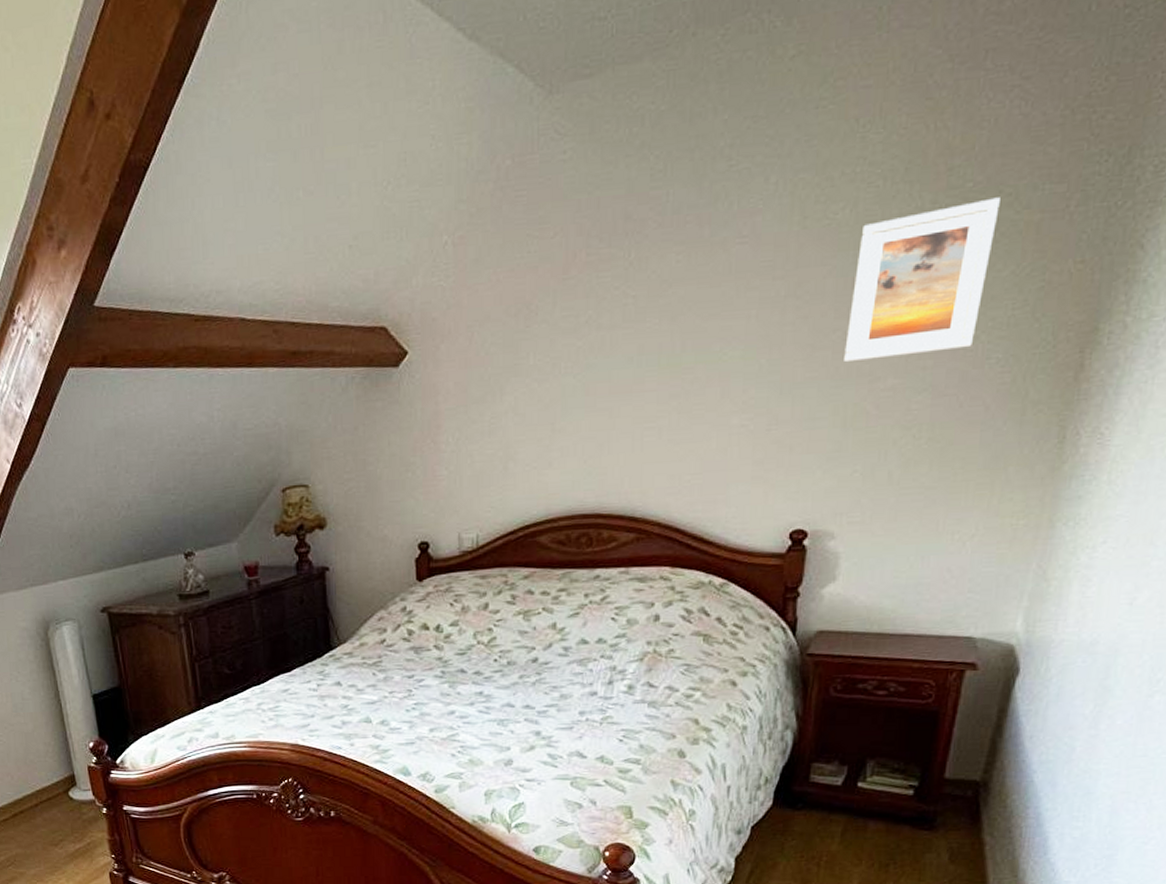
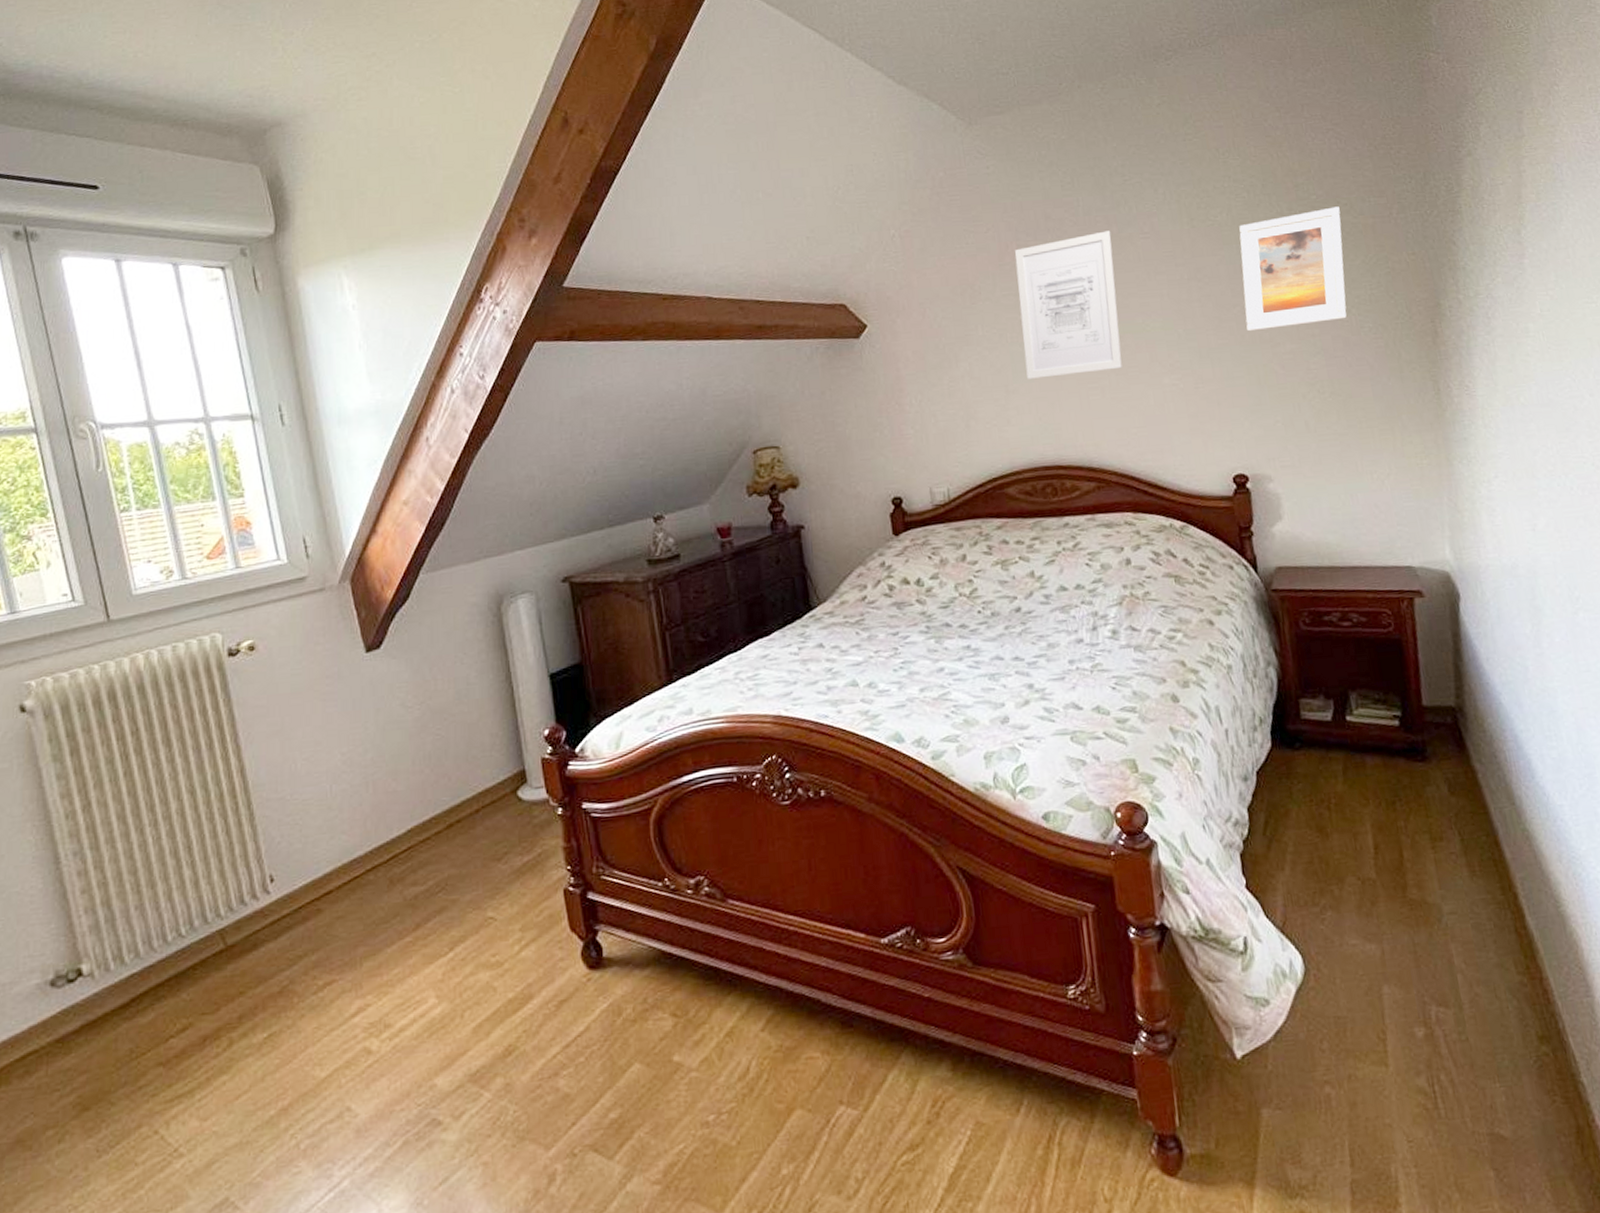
wall art: none [577,234,701,417] -> present [1014,230,1122,379]

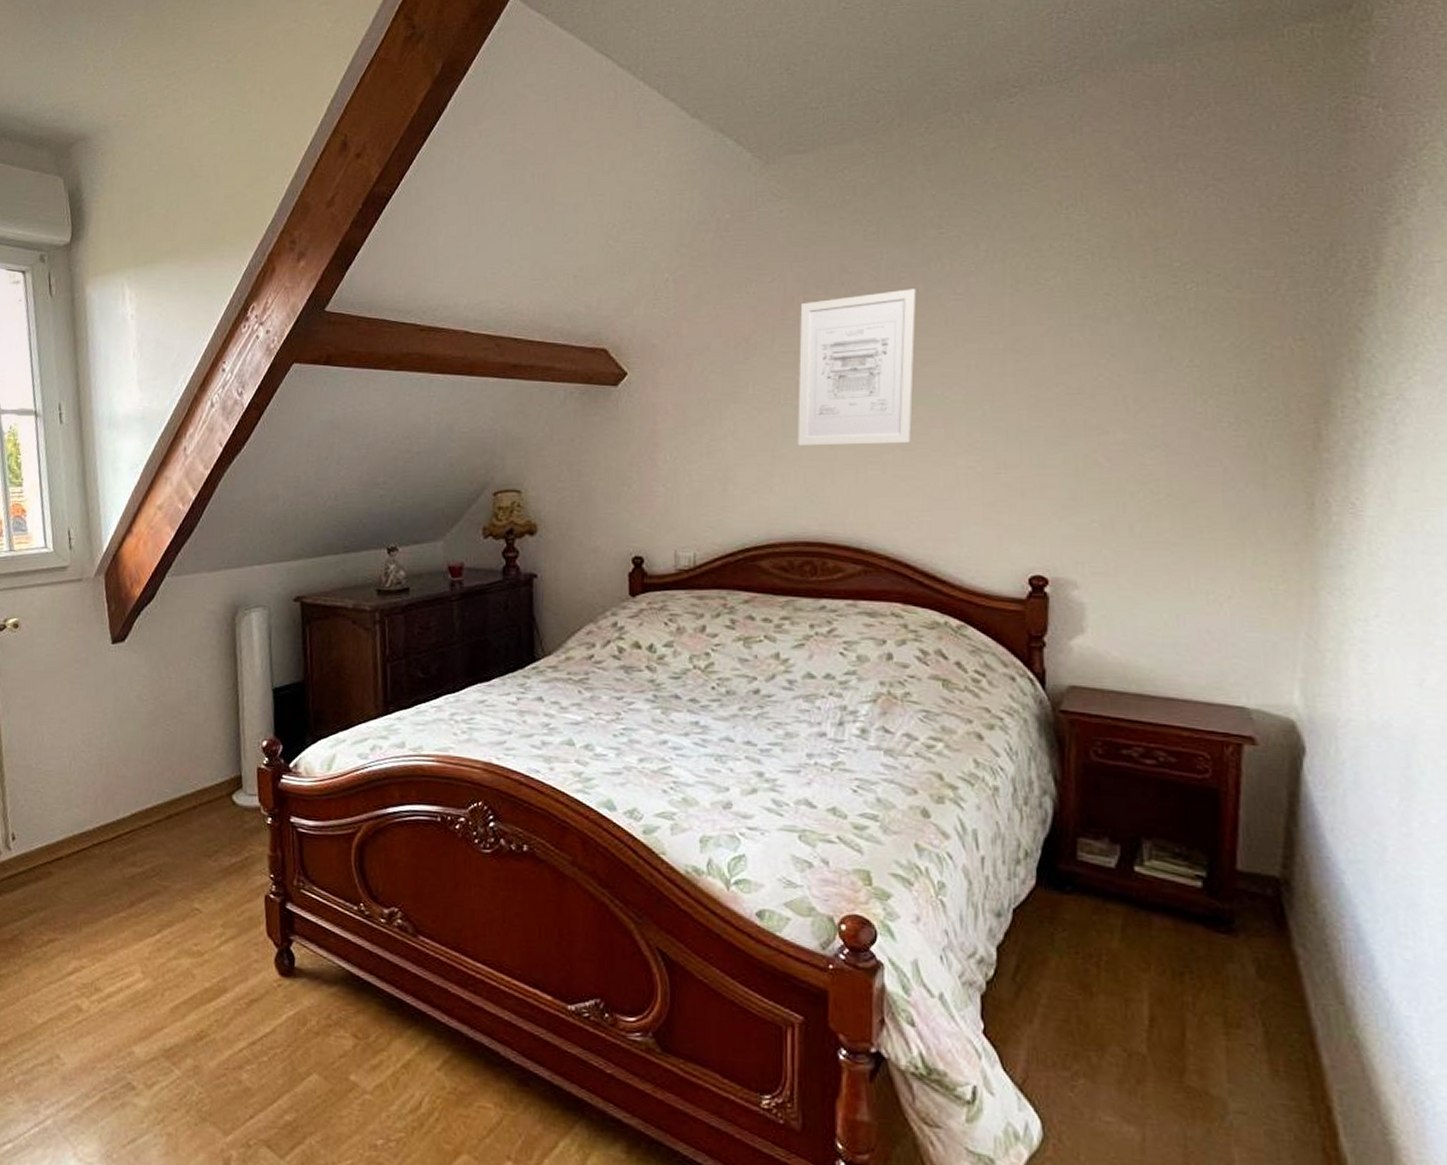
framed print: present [1239,206,1347,332] -> none [1069,277,1210,415]

